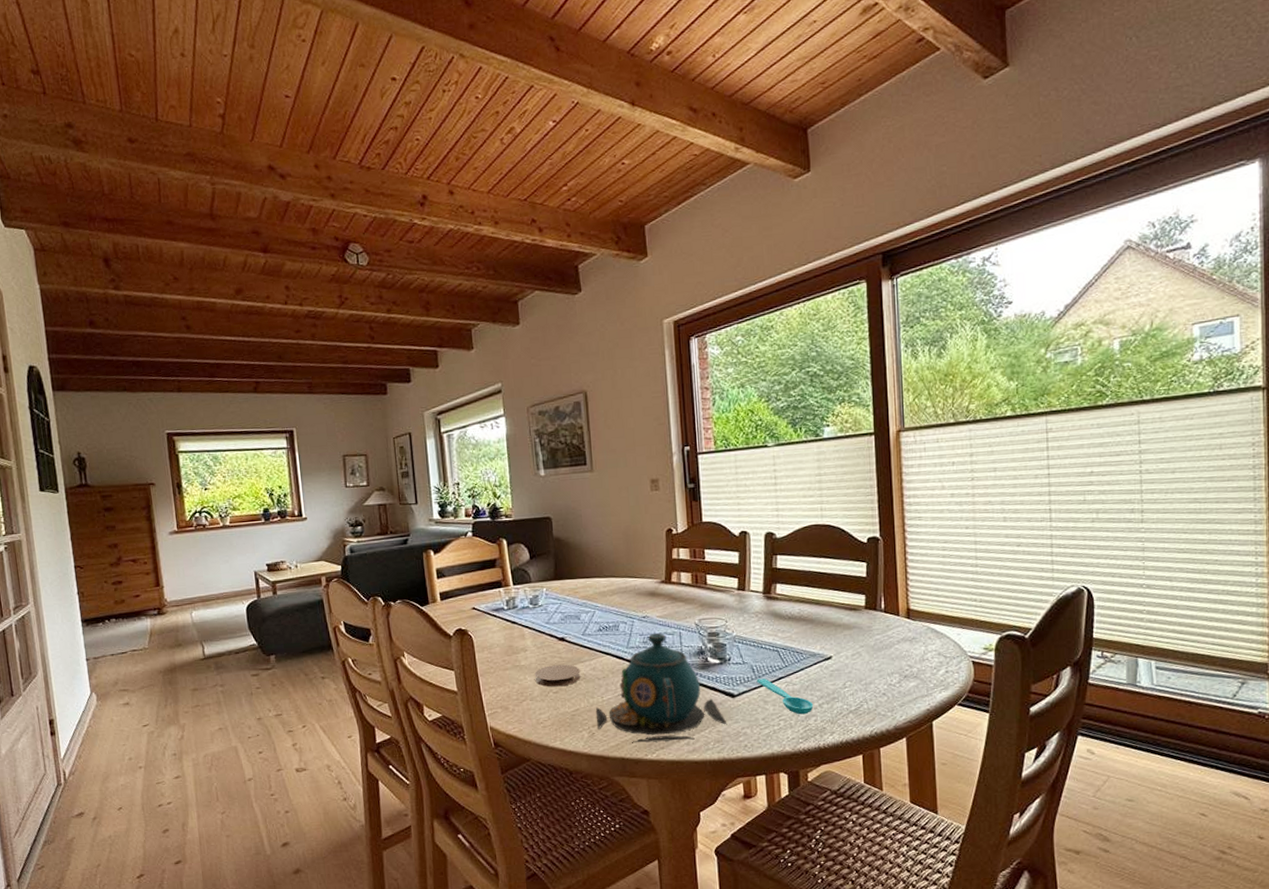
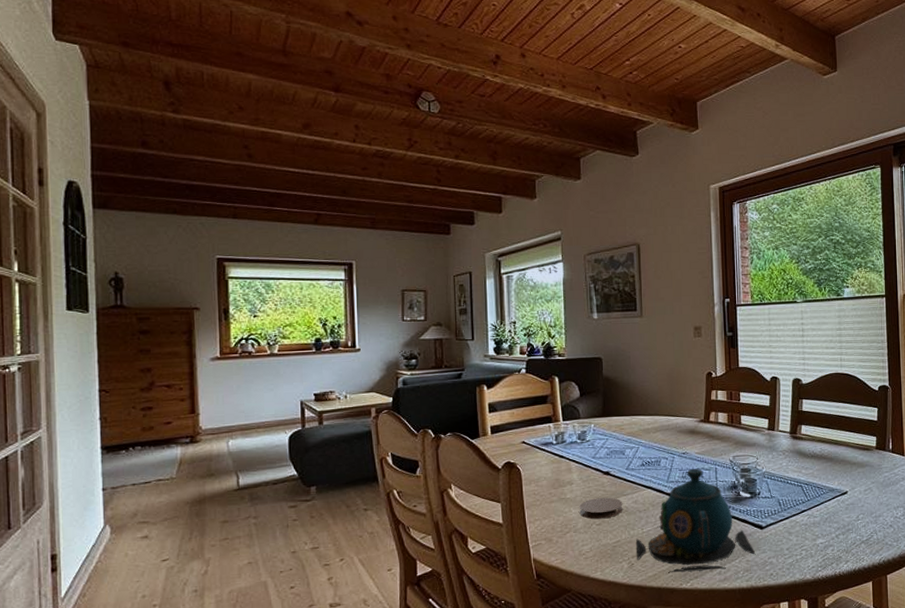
spoon: present [756,678,814,715] -> none [782,511,831,545]

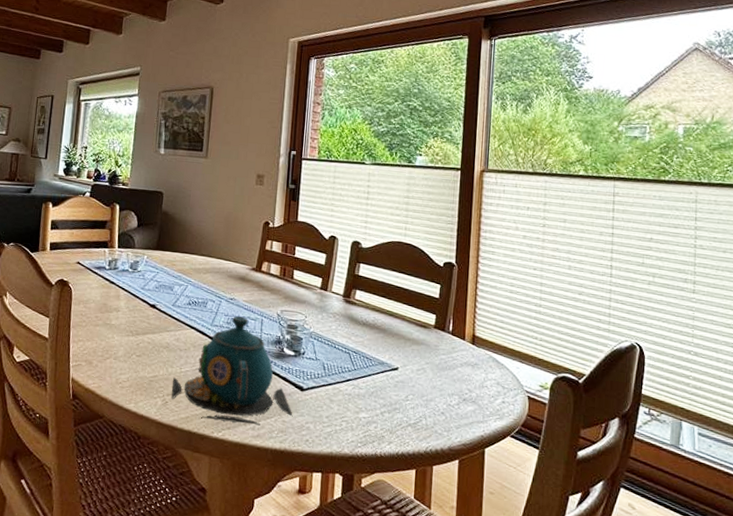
coaster: present [579,497,623,519] -> none [121,329,165,351]

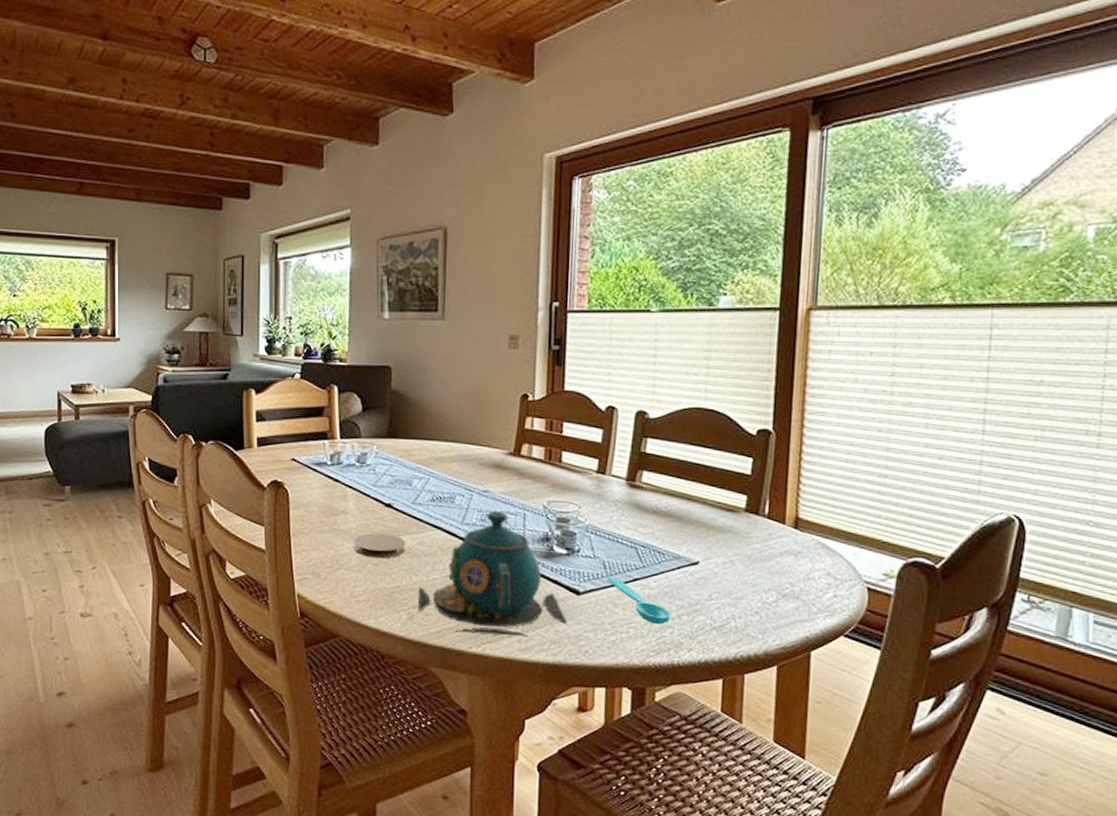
coaster: none [121,329,165,351] -> present [353,533,406,559]
spoon: none [325,377,376,420] -> present [607,577,671,625]

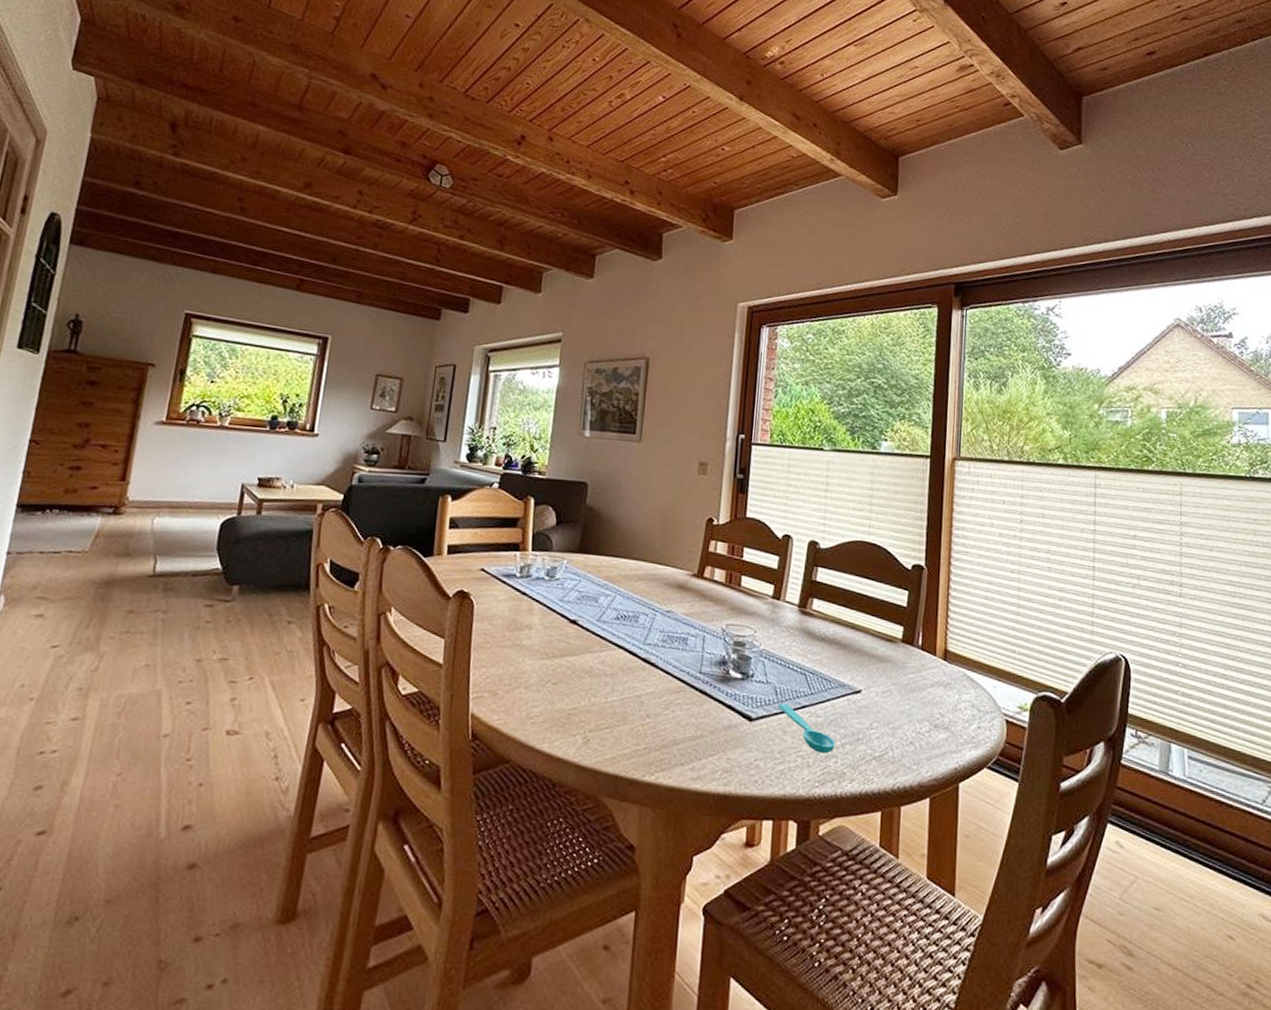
coaster: present [353,533,406,559] -> none [534,650,588,678]
teapot: present [418,510,568,637] -> none [594,631,740,765]

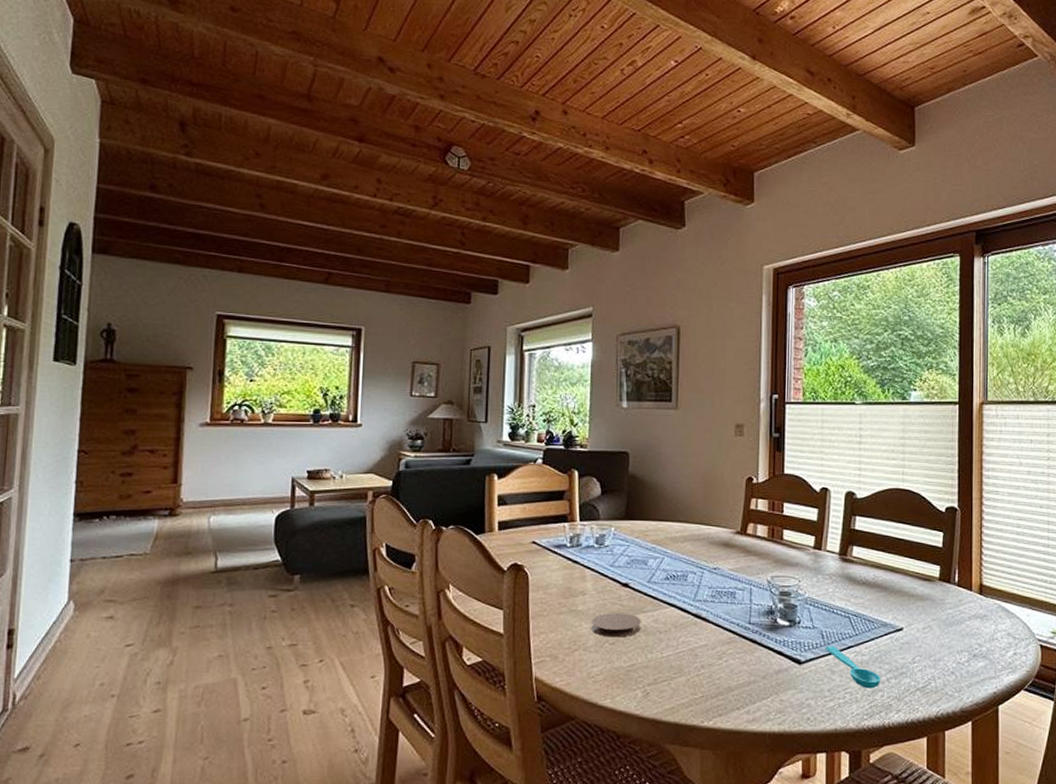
coaster: none [534,650,588,678] -> present [591,613,641,638]

